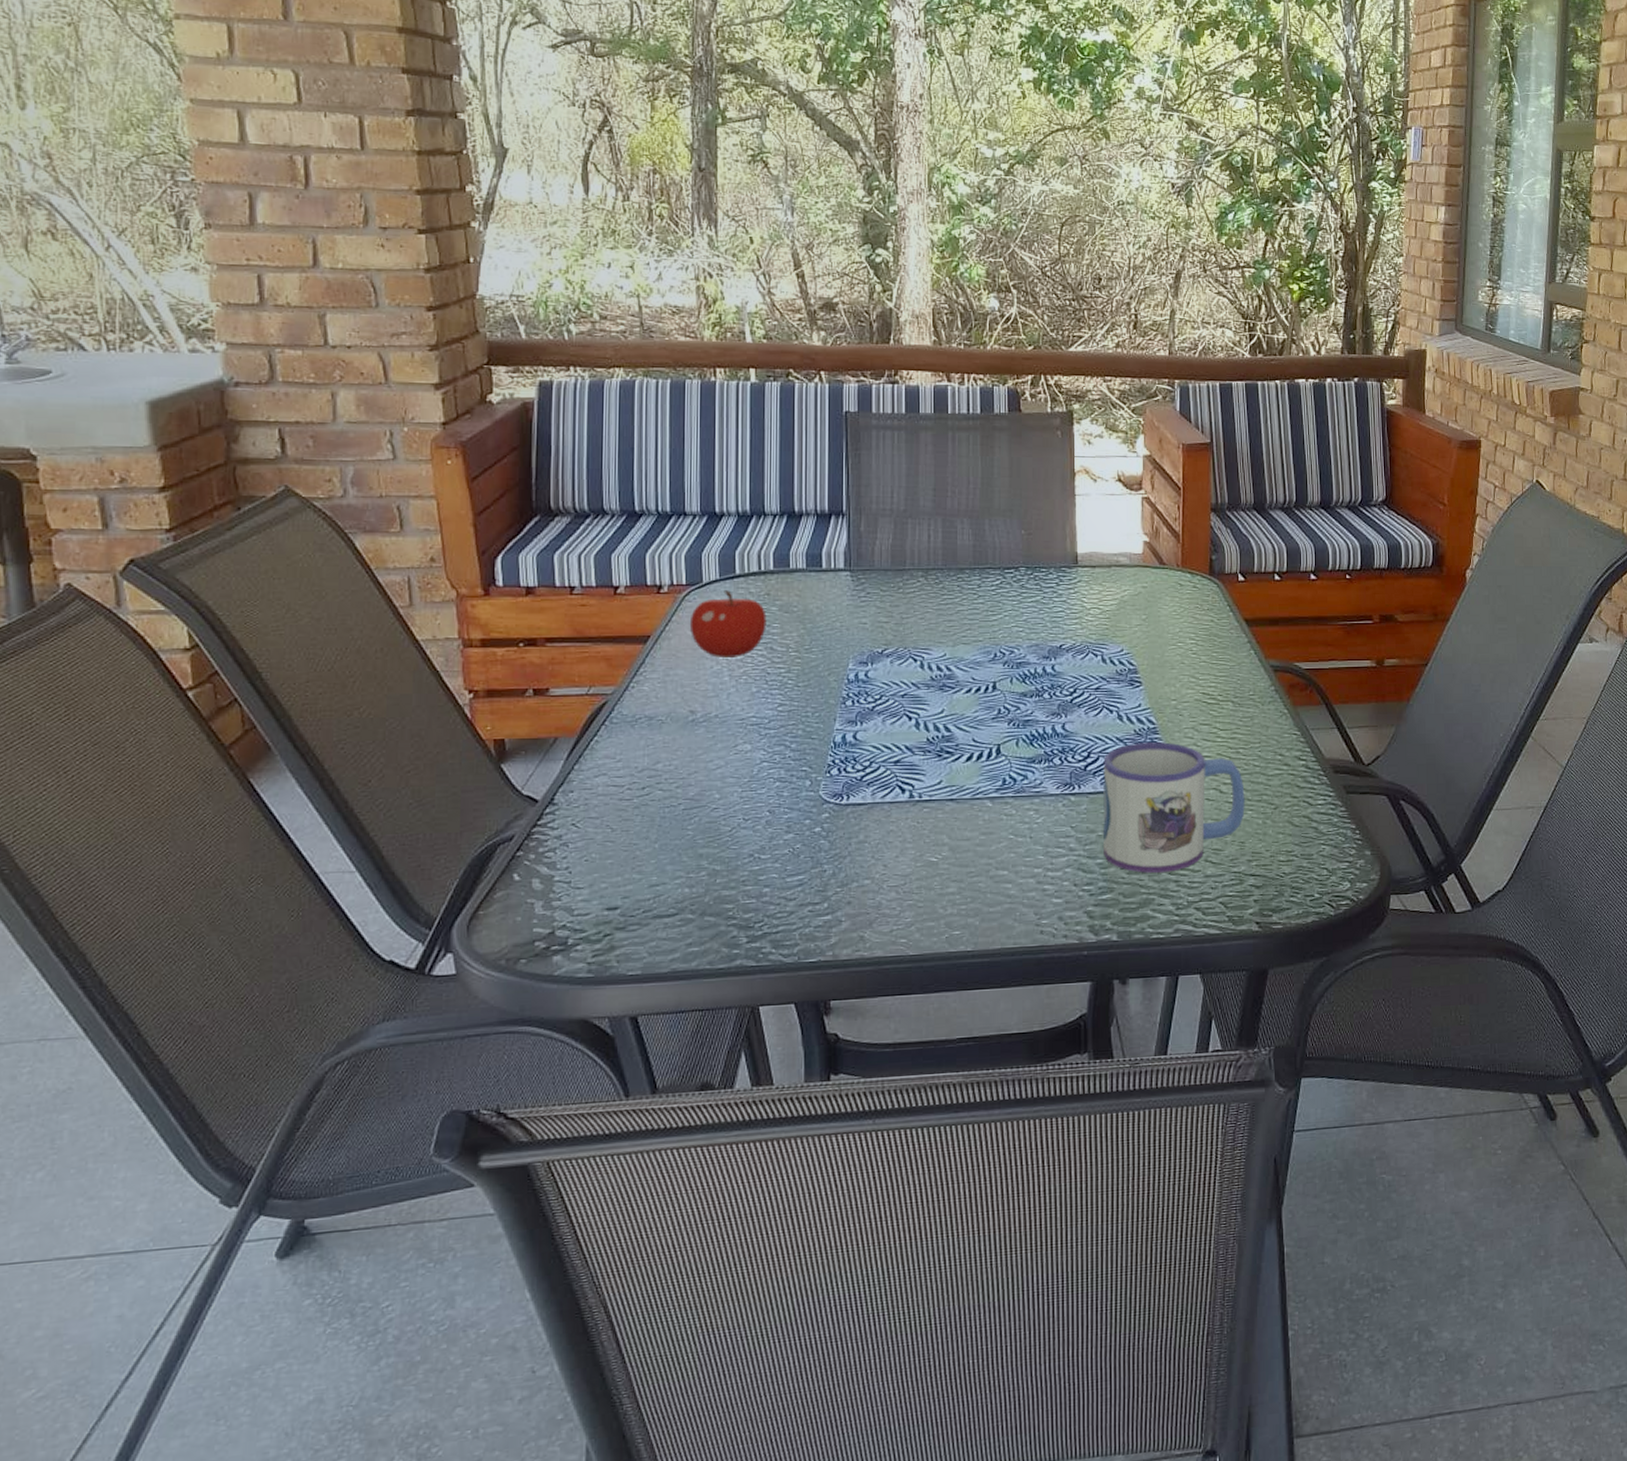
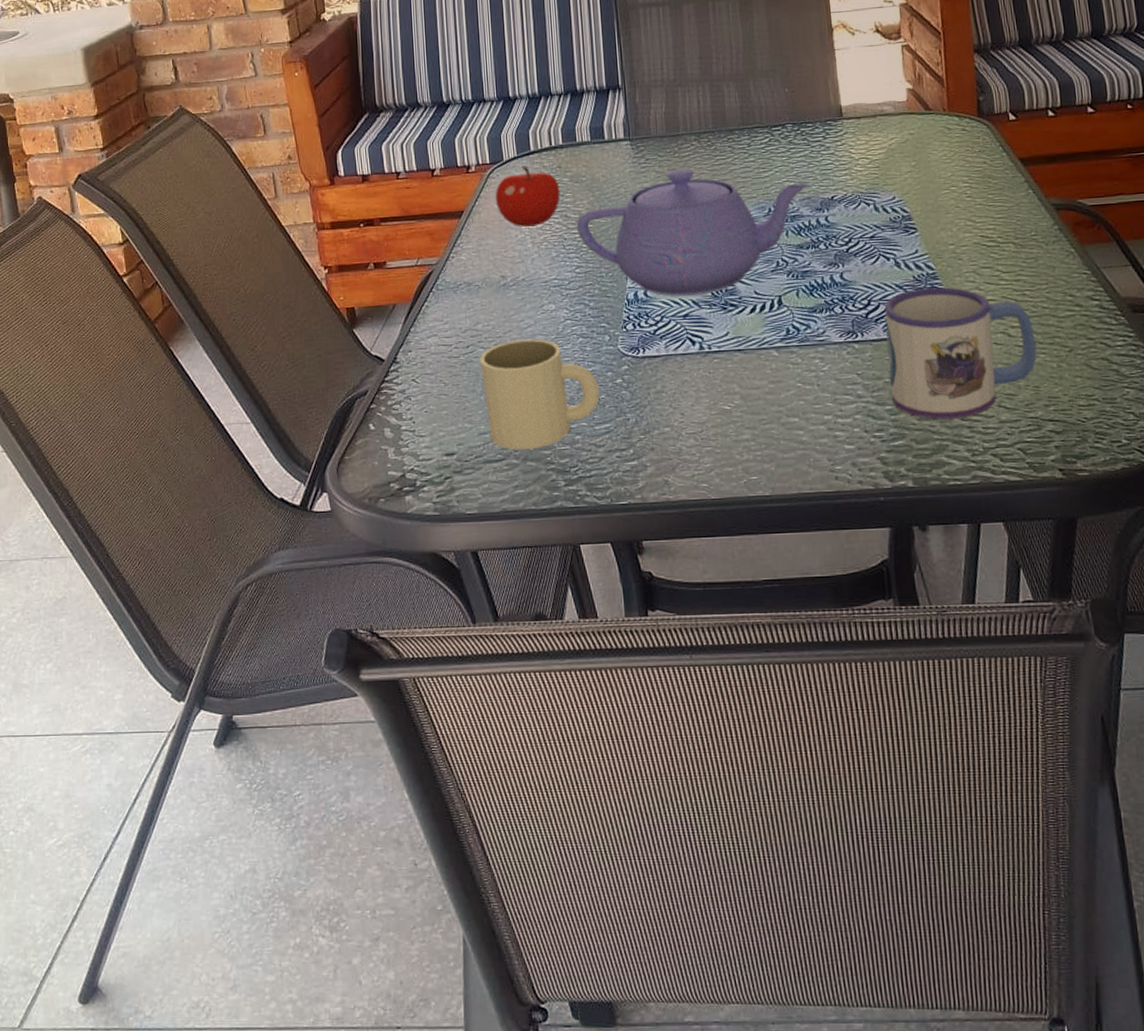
mug: none [657,781,795,903] -> present [479,338,600,450]
teapot: none [782,606,1039,741] -> present [576,168,810,296]

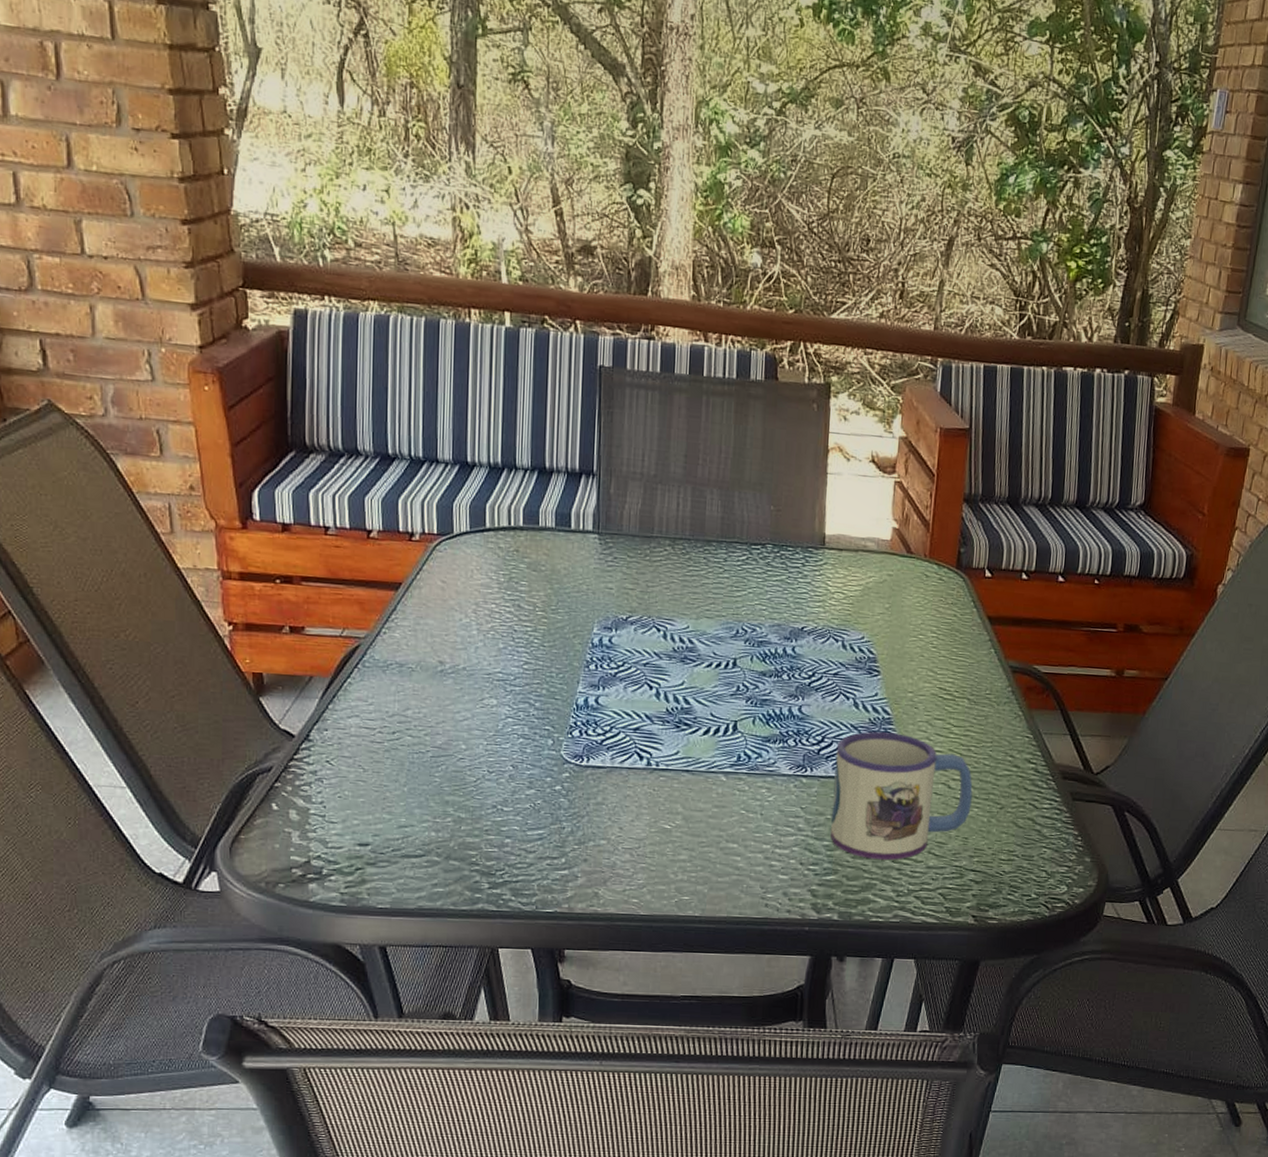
mug: present [479,338,600,450] -> none [406,732,536,848]
fruit: present [495,166,560,227] -> none [440,543,515,612]
teapot: present [576,168,810,296] -> none [529,573,782,710]

